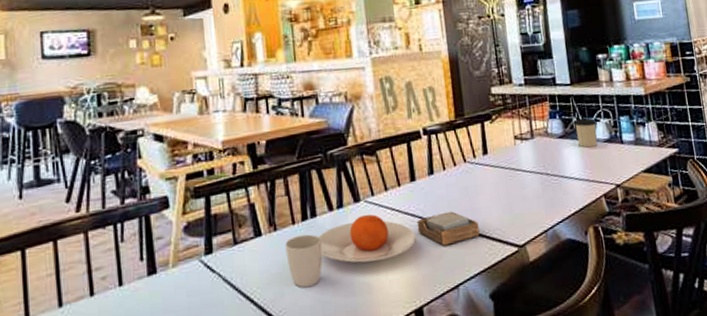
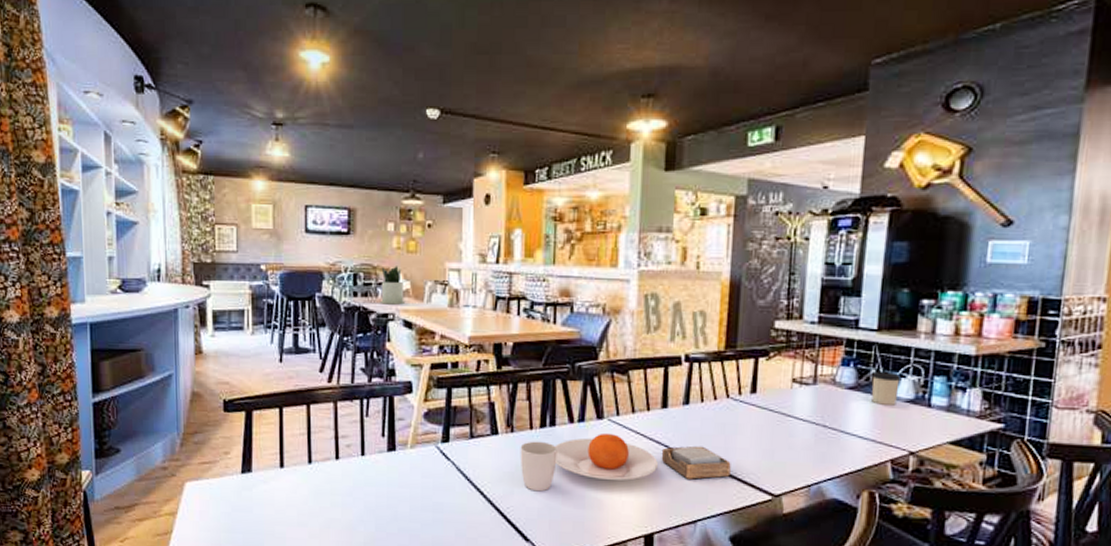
planter: none [126,81,155,121] -> present [379,266,406,305]

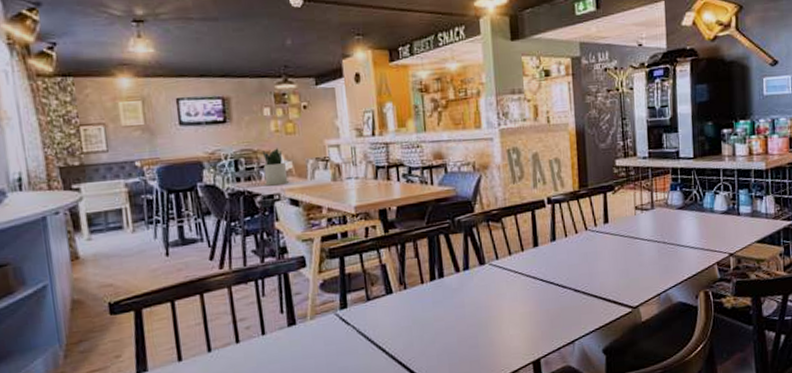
cup: present [520,441,557,492] -> none [414,293,449,340]
plate: present [554,432,659,481] -> none [445,276,537,320]
napkin holder: present [661,445,731,480] -> none [538,275,597,306]
cup: present [871,370,900,405] -> none [694,191,716,219]

